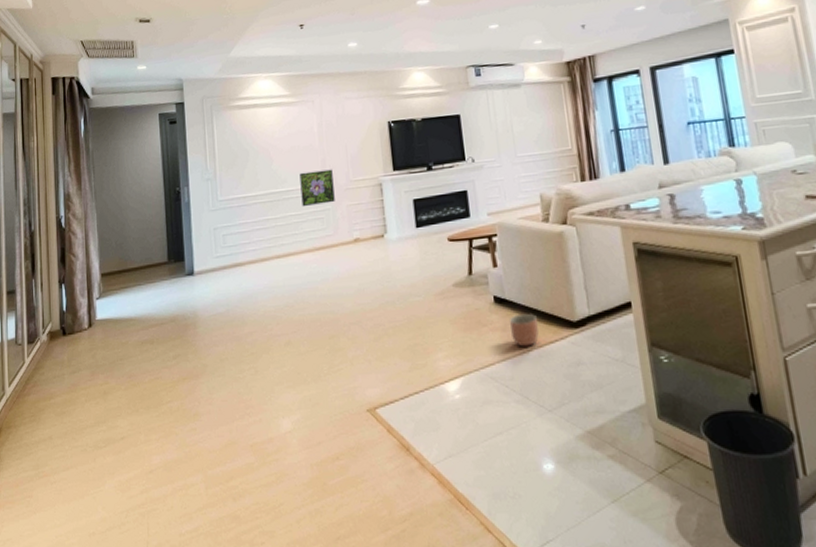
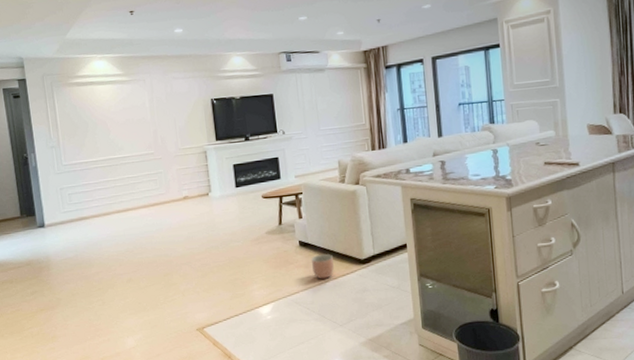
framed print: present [299,169,335,207] -> none [134,139,166,171]

